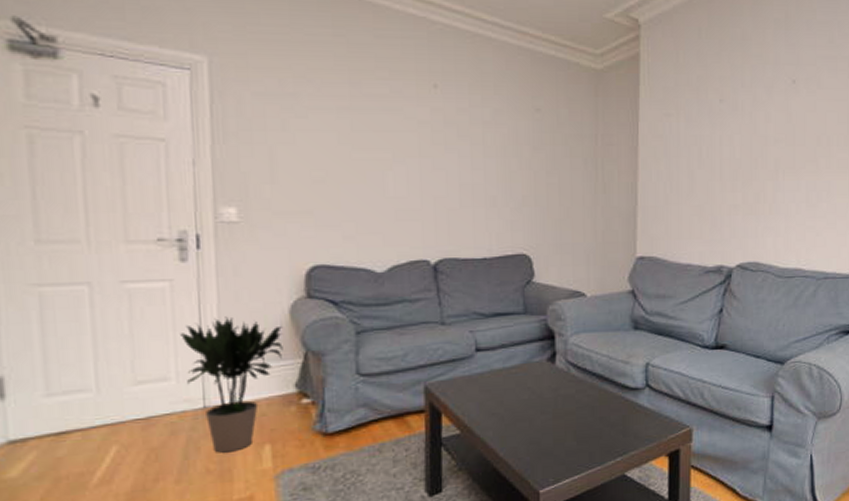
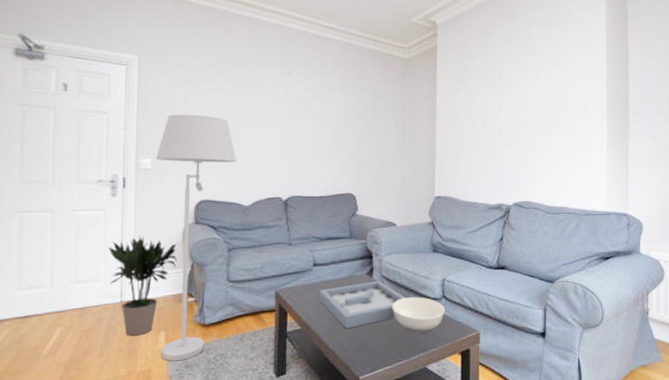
floor lamp: none [244,143,363,484] -> present [156,114,236,362]
decorative tray: none [483,367,600,431] -> present [318,280,407,329]
bowl: none [581,387,649,433] -> present [392,297,445,333]

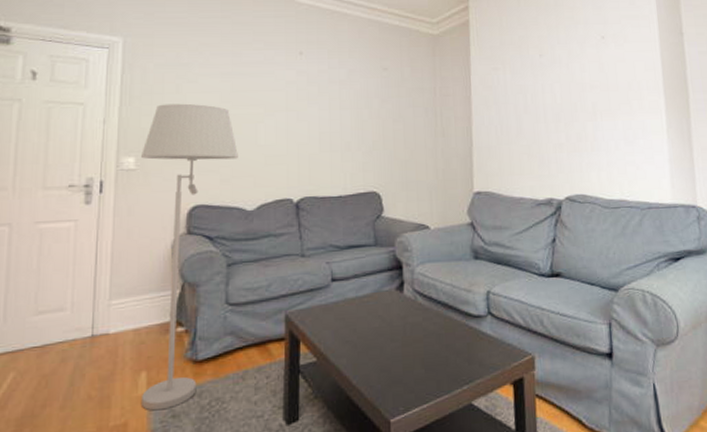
potted plant: present [108,236,177,336] -> none [79,252,164,380]
decorative tray: present [318,280,407,329] -> none [338,296,445,359]
bowl: present [392,297,445,333] -> none [428,314,492,361]

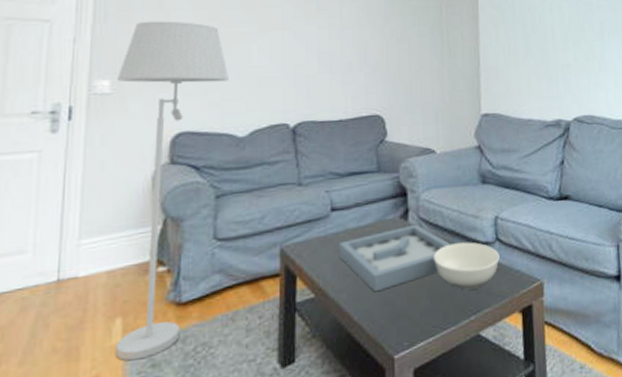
decorative tray: none [338,296,445,359] -> present [338,224,452,292]
bowl: none [428,314,492,361] -> present [434,242,500,290]

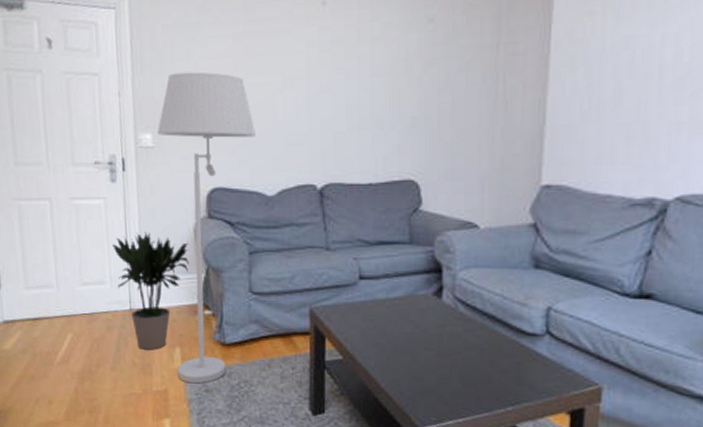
potted plant: none [43,185,143,330] -> present [112,232,189,350]
decorative tray: present [338,224,452,292] -> none [366,303,491,365]
bowl: present [434,242,500,290] -> none [469,329,549,380]

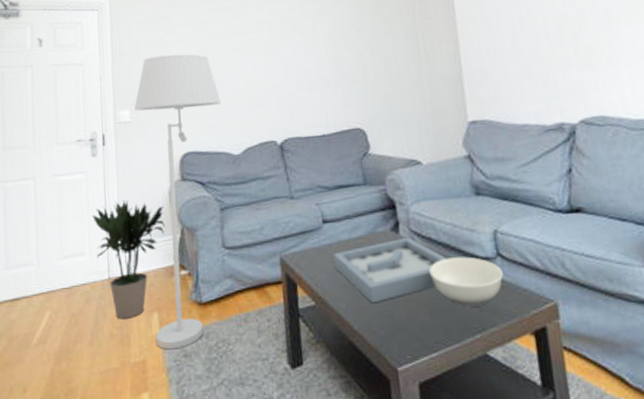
decorative tray: none [366,303,491,365] -> present [333,237,448,304]
bowl: none [469,329,549,380] -> present [429,256,503,307]

